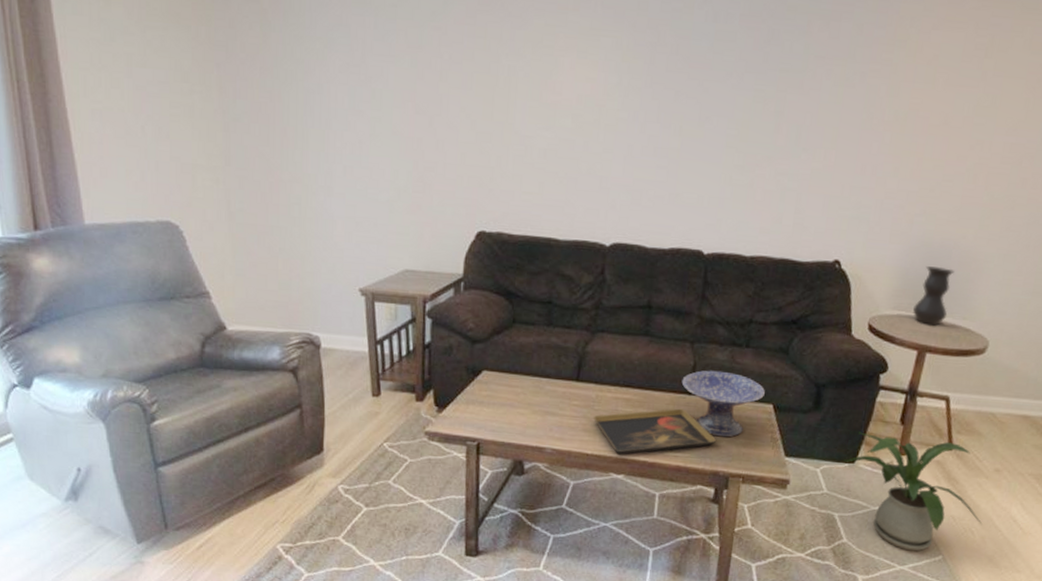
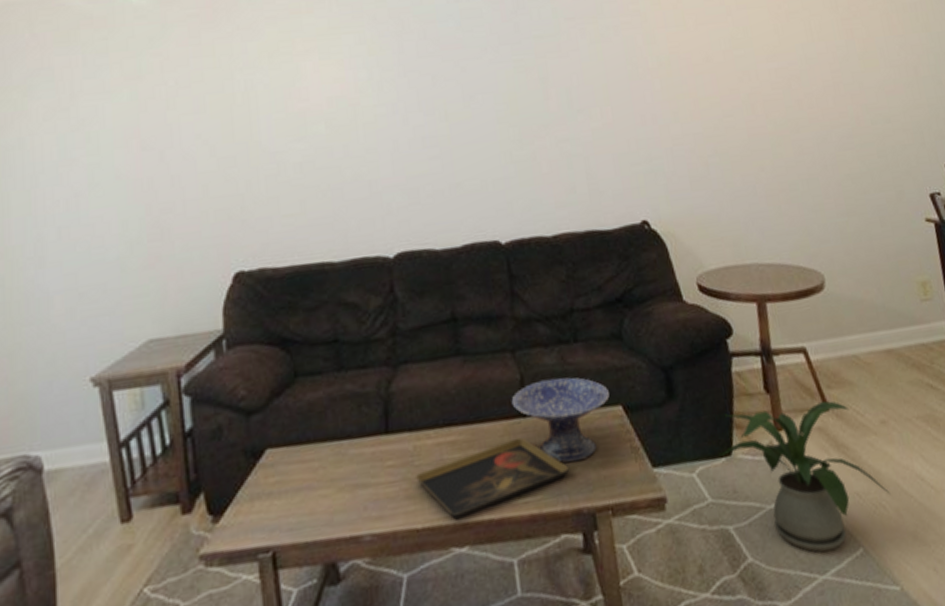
vase: present [912,266,955,327] -> none [735,205,774,273]

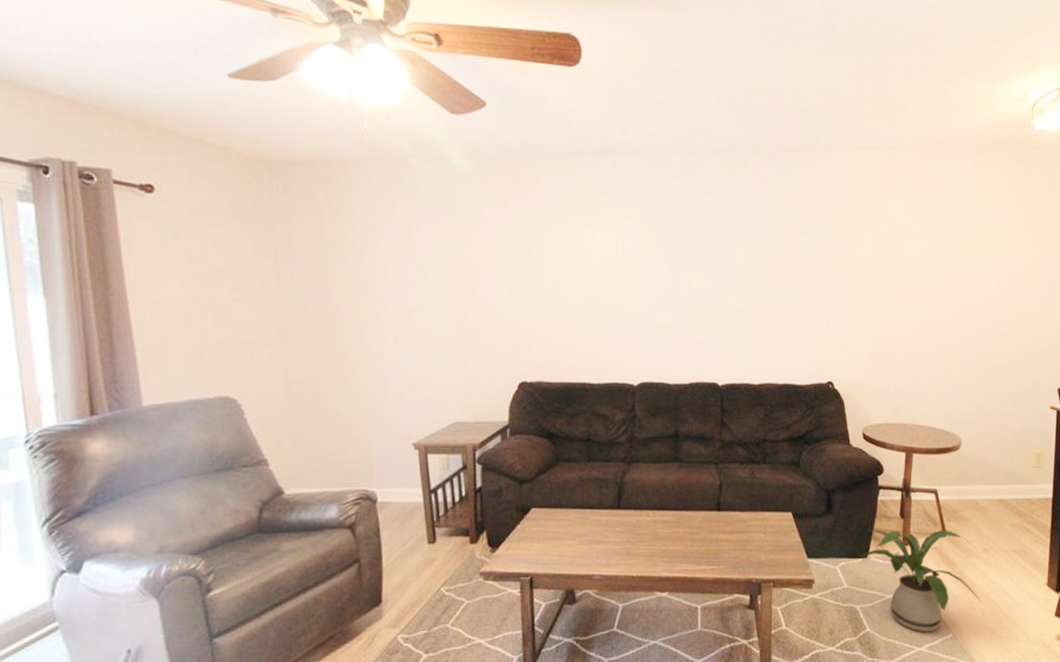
decorative tray: present [416,437,569,520] -> none [636,524,746,574]
decorative bowl: present [511,377,611,463] -> none [711,487,785,547]

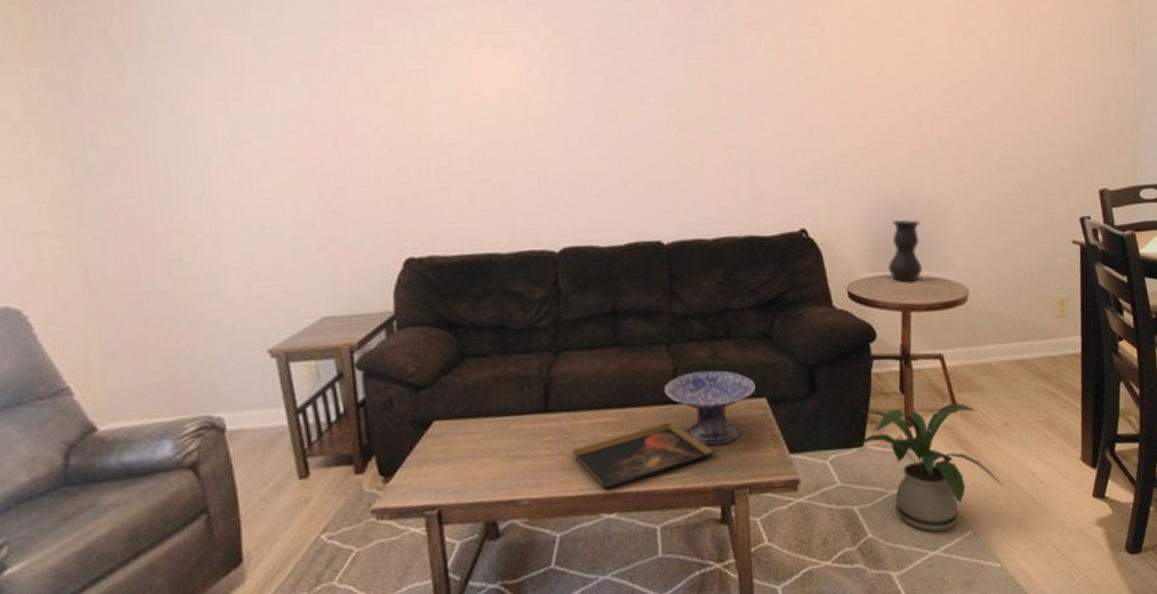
decorative tray: none [636,524,746,574] -> present [572,421,712,490]
decorative bowl: none [711,487,785,547] -> present [663,370,757,446]
vase: none [896,380,925,431] -> present [888,219,923,284]

